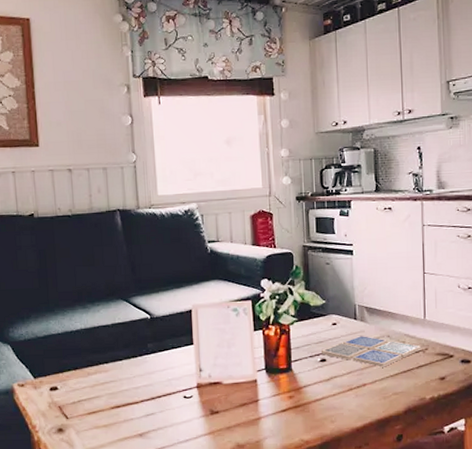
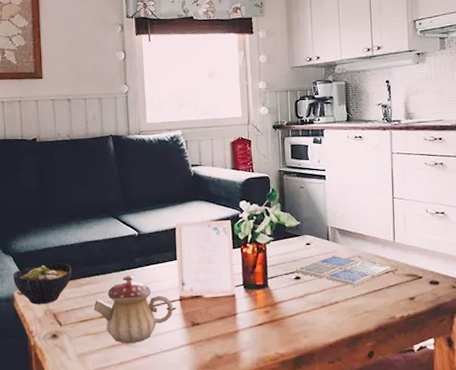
bowl: none [12,351,78,397] -> present [13,263,72,304]
teapot: none [103,362,190,436] -> present [94,275,173,344]

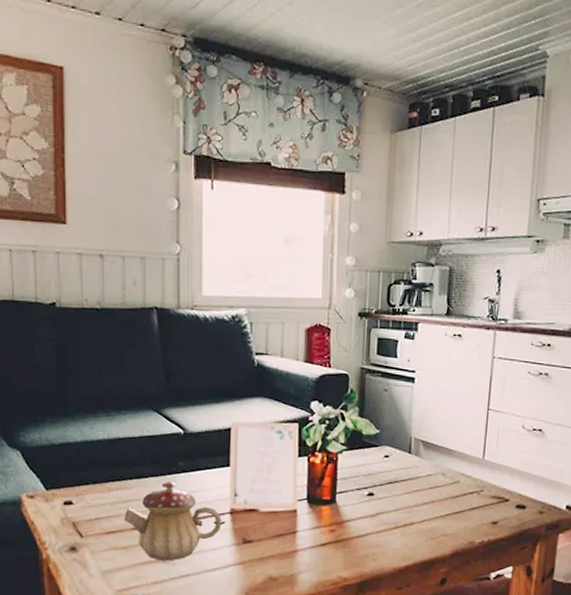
bowl: present [13,263,72,304] -> none [21,462,98,511]
drink coaster: present [295,255,391,286] -> none [369,470,476,507]

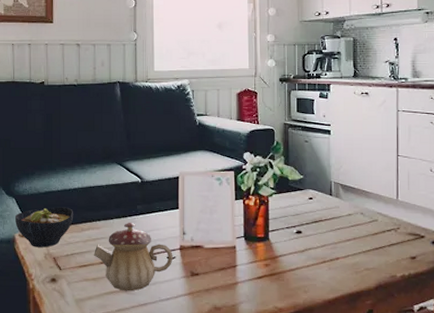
bowl: none [21,462,98,511] -> present [15,207,74,248]

